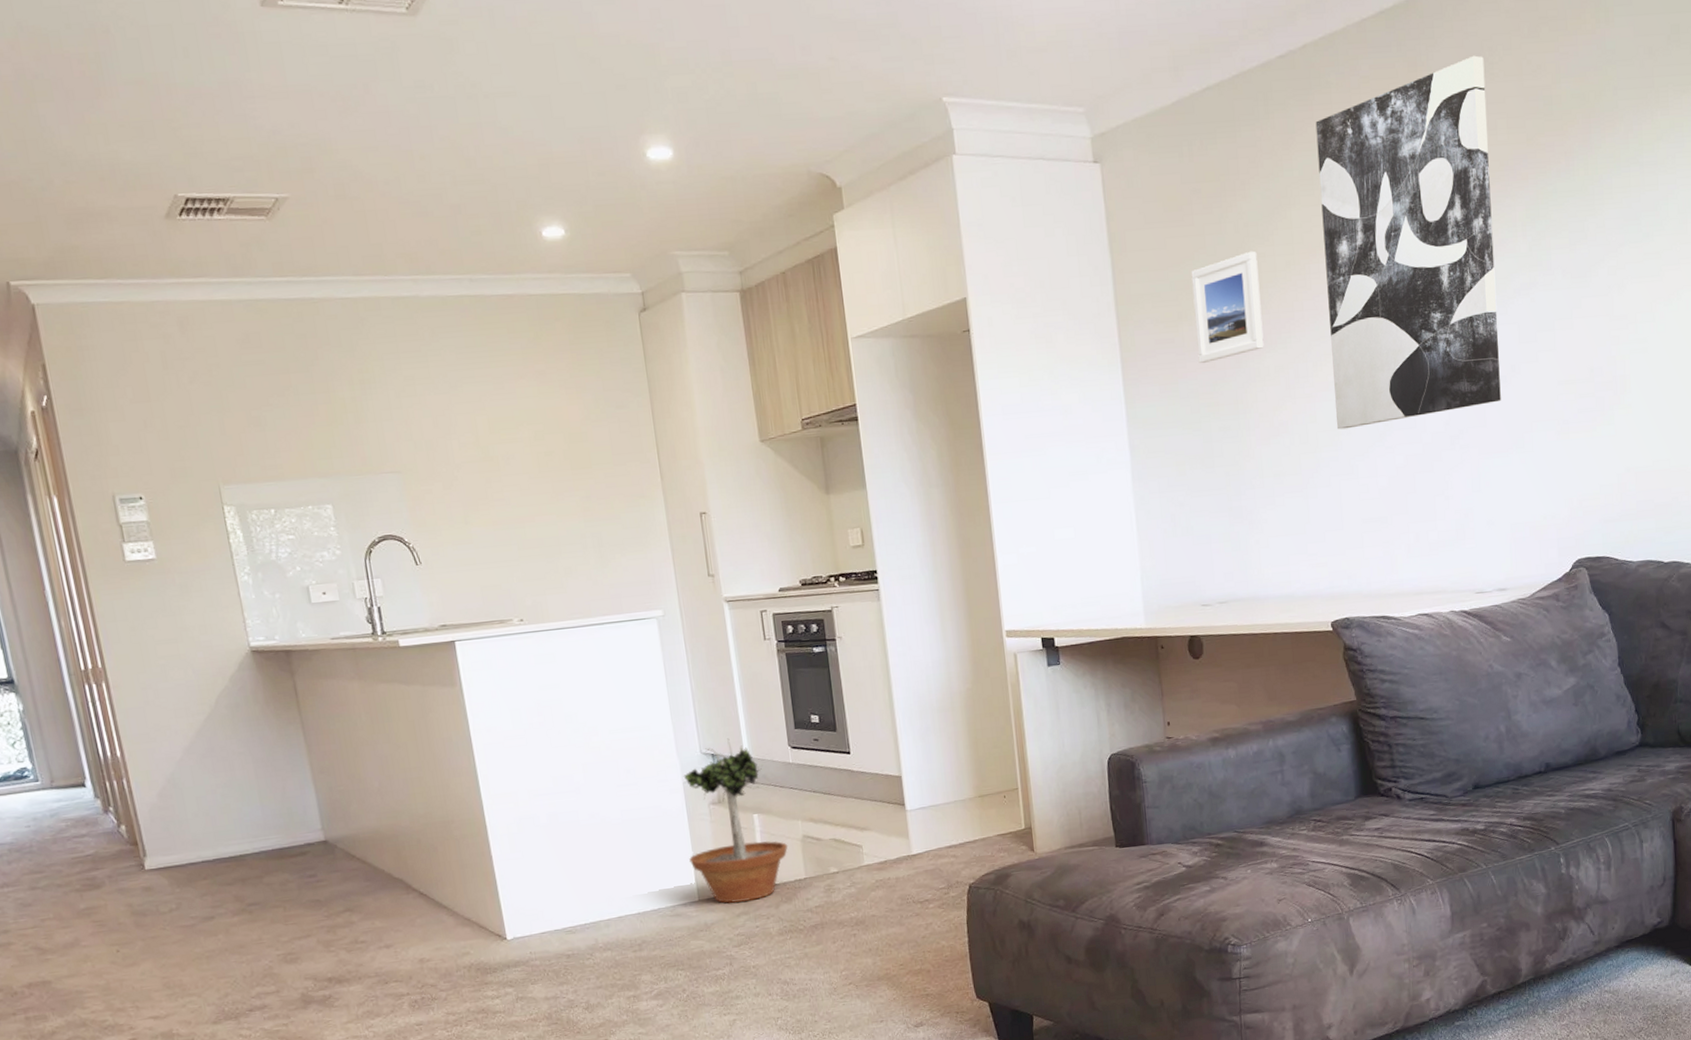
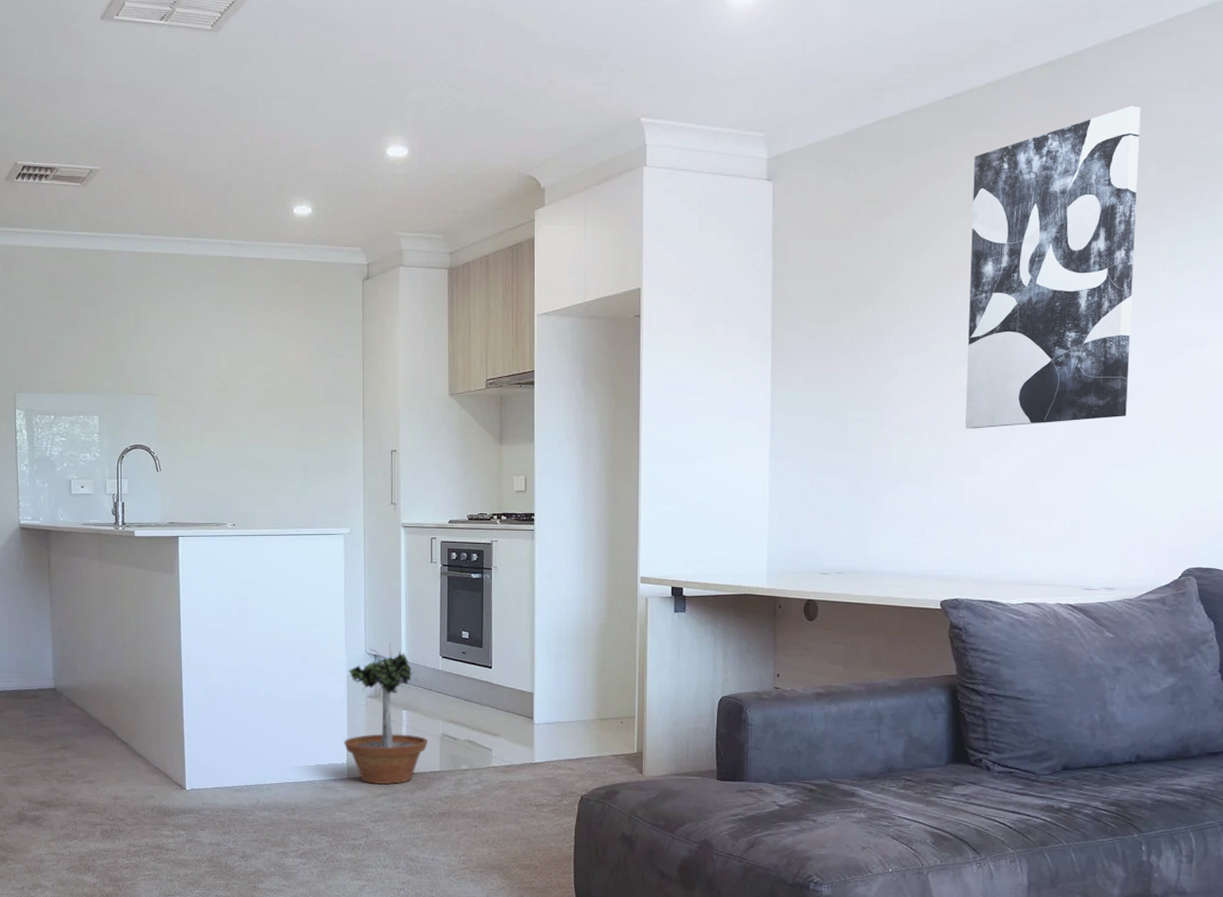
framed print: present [1191,251,1264,364] -> none [842,265,907,361]

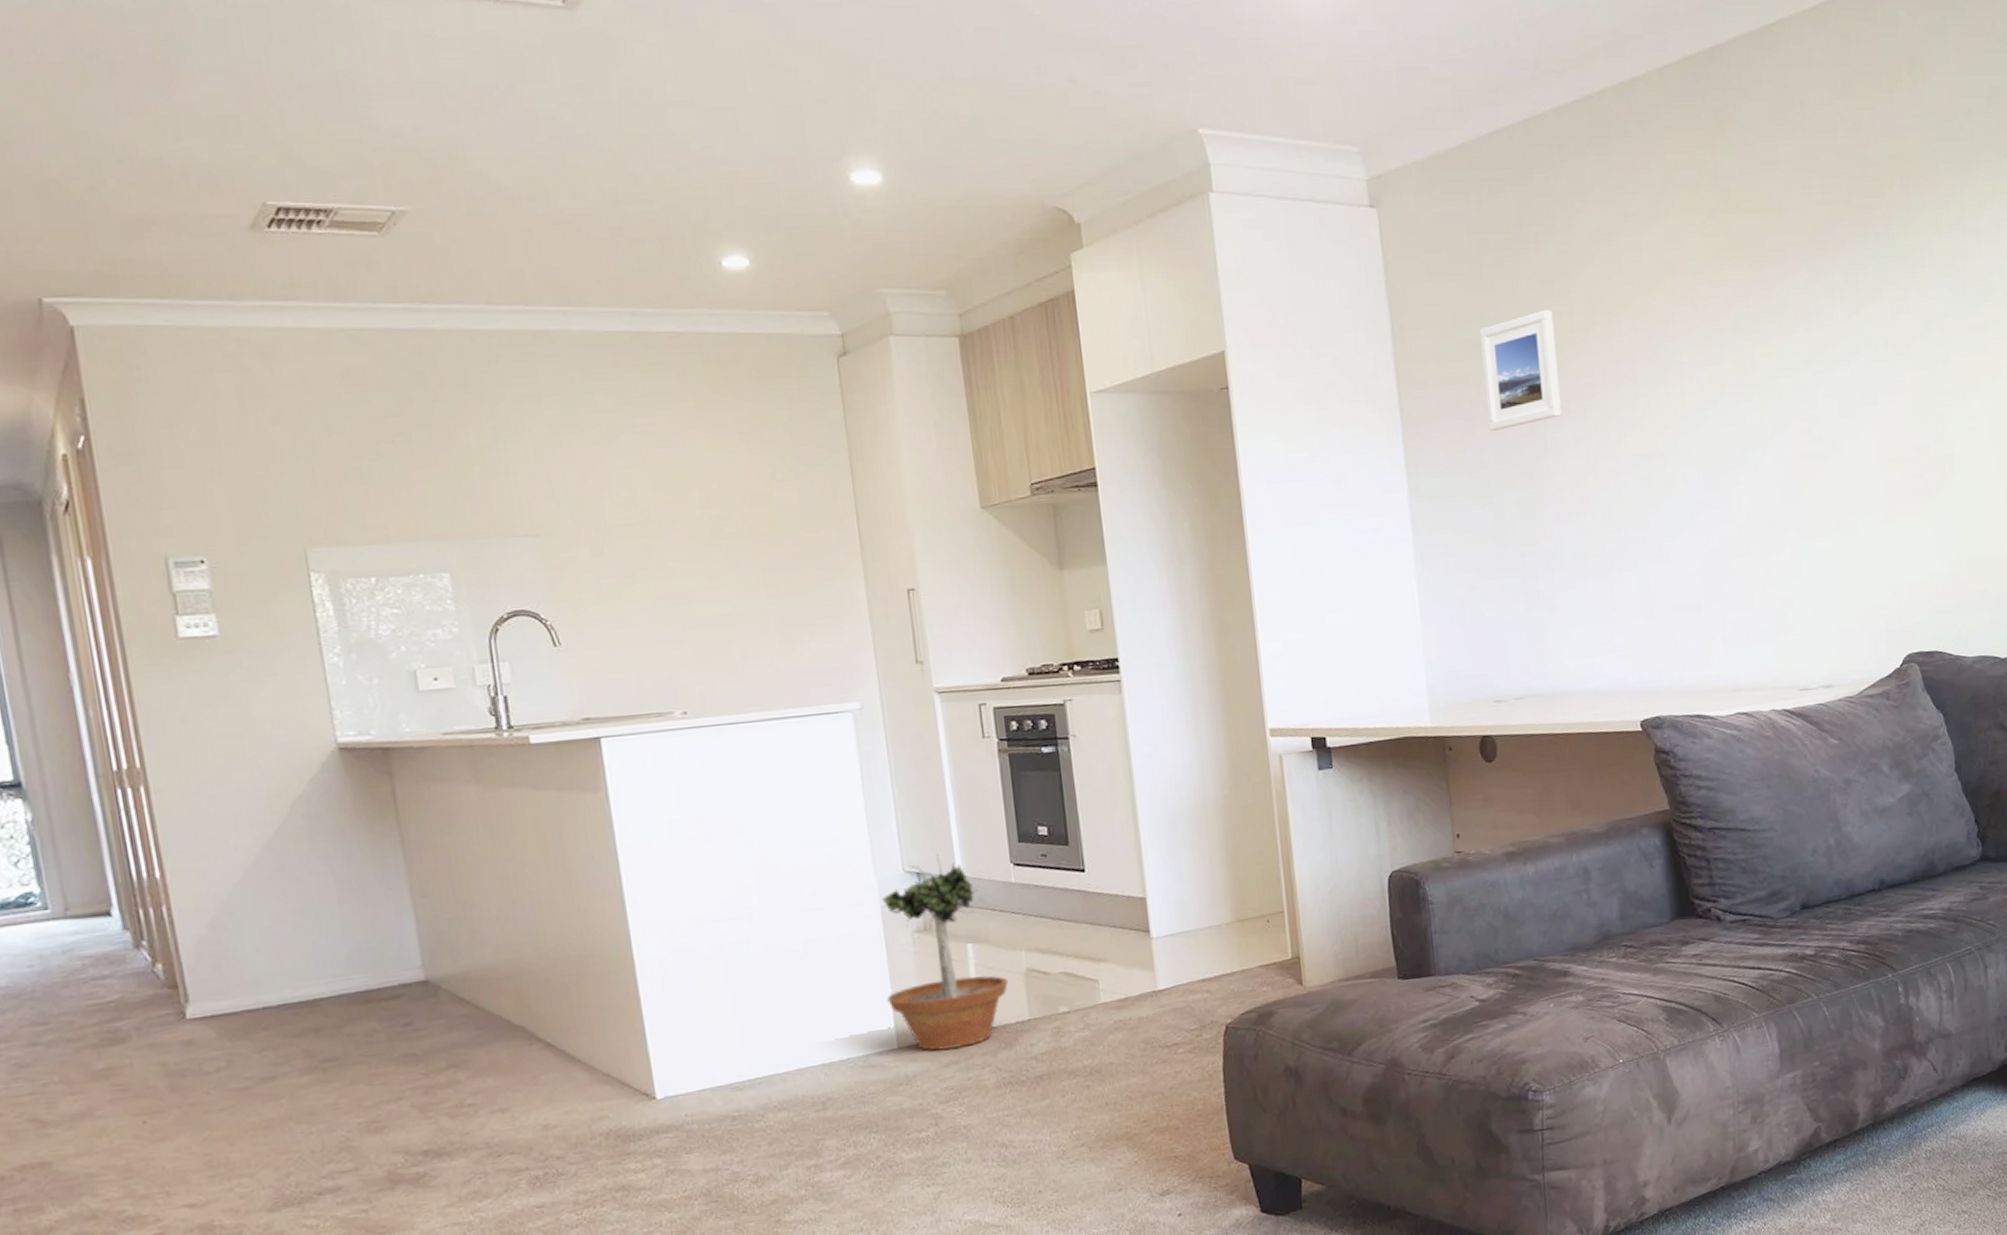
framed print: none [842,265,907,361] -> present [1479,309,1562,432]
wall art: present [965,105,1141,429] -> none [1615,109,1822,508]

